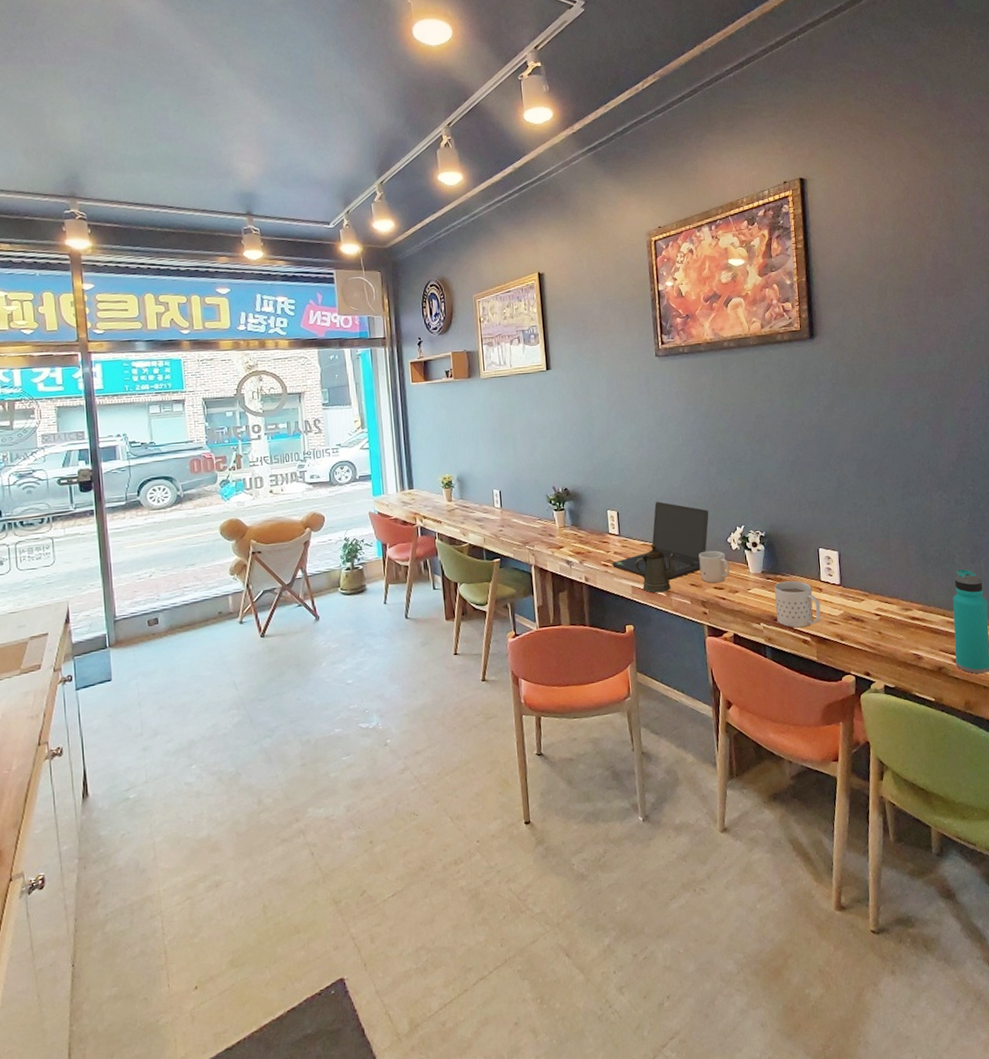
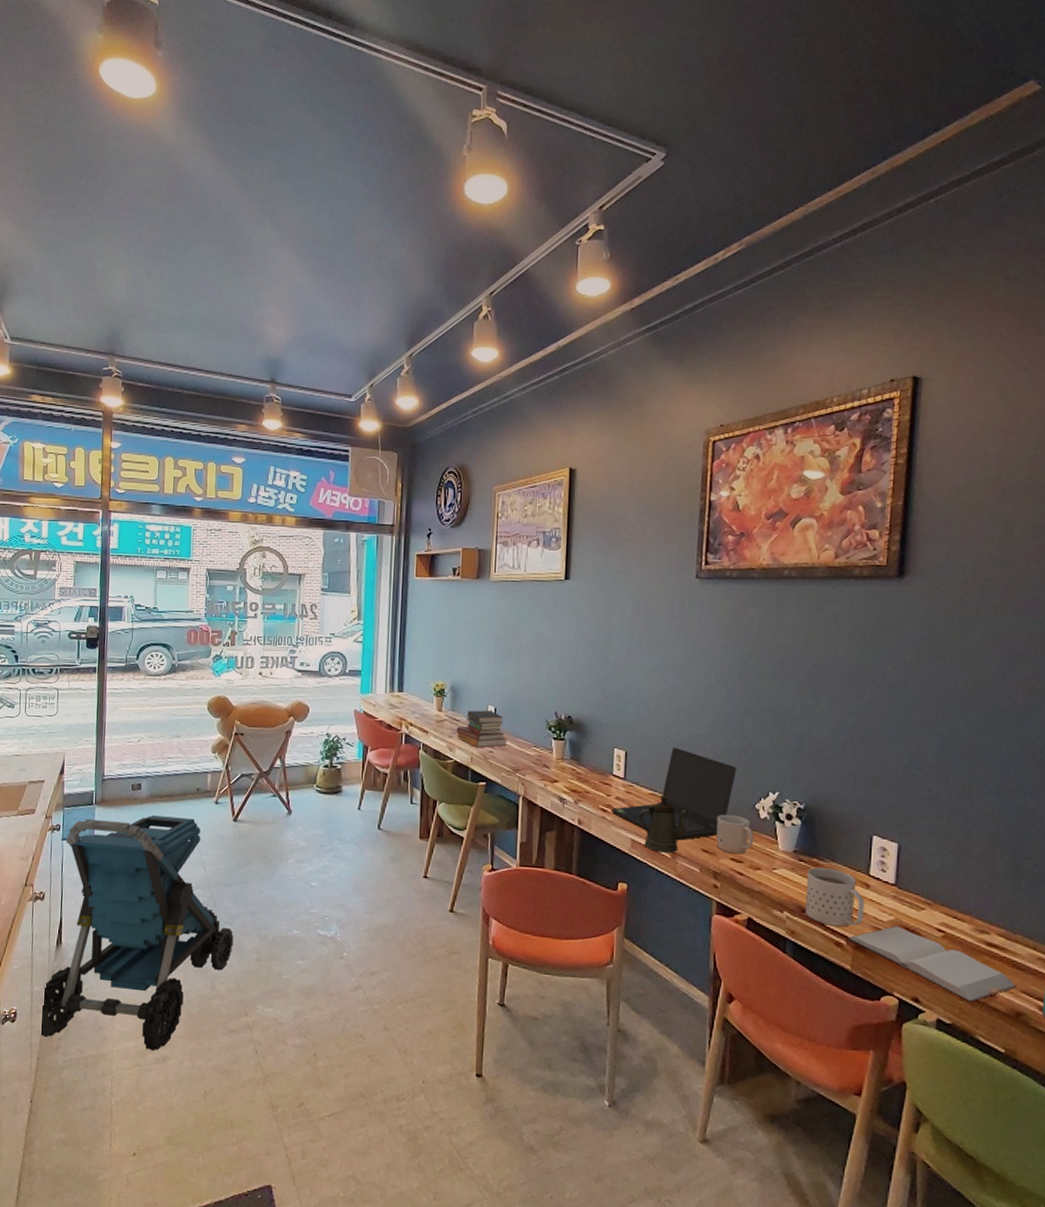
baby buggy: none [72,642,276,896] -> present [41,815,234,1051]
books: none [467,494,514,529] -> present [456,710,507,748]
book: none [812,617,936,667] -> present [848,925,1017,1002]

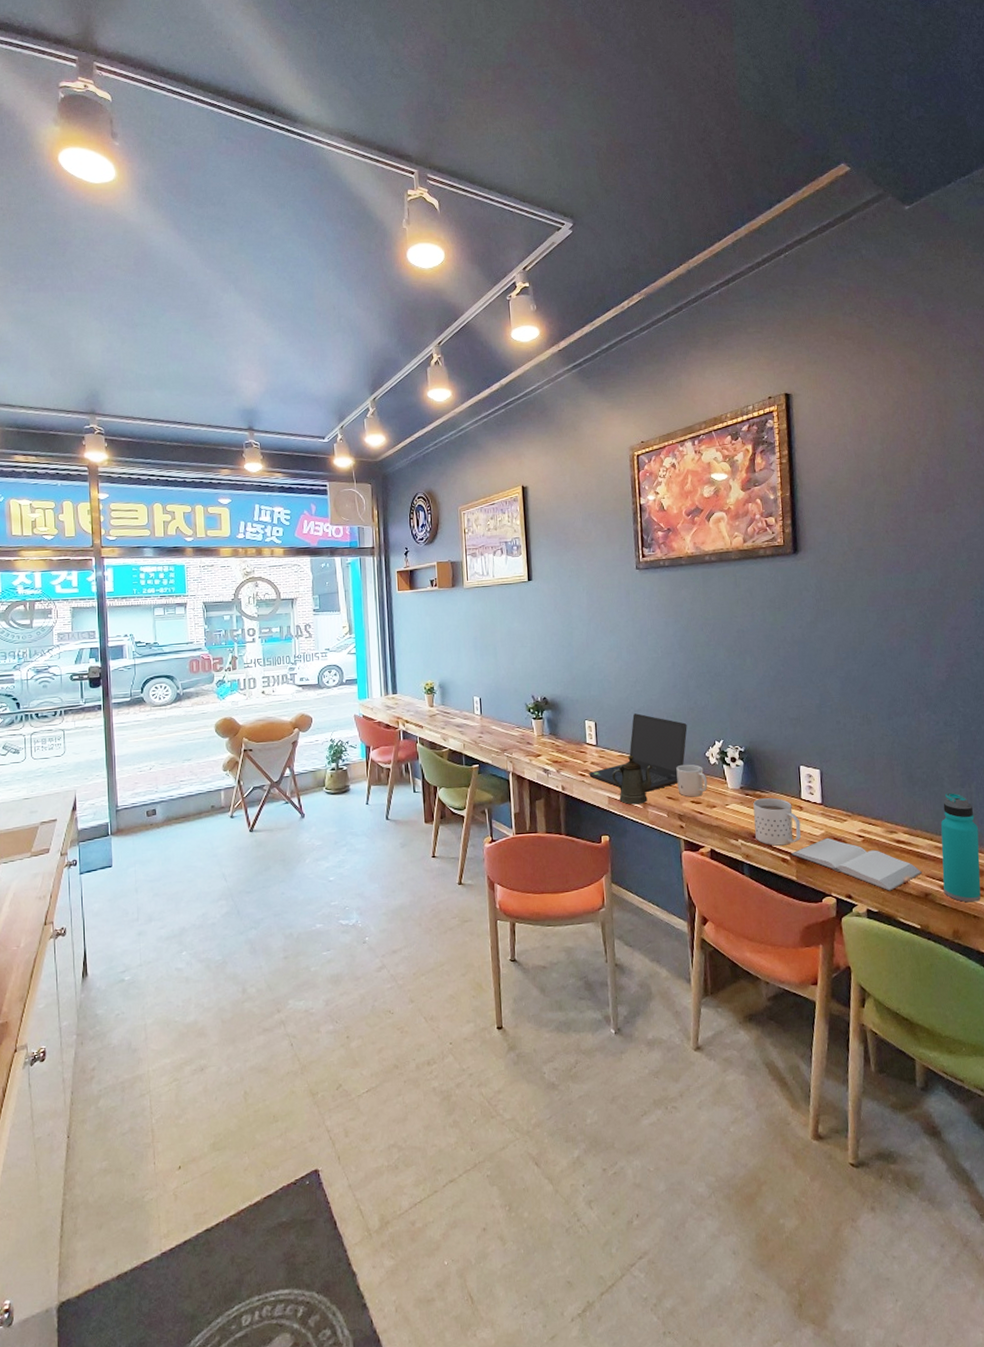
baby buggy: present [41,815,234,1051] -> none [71,835,260,1071]
books: present [456,710,507,748] -> none [448,701,493,735]

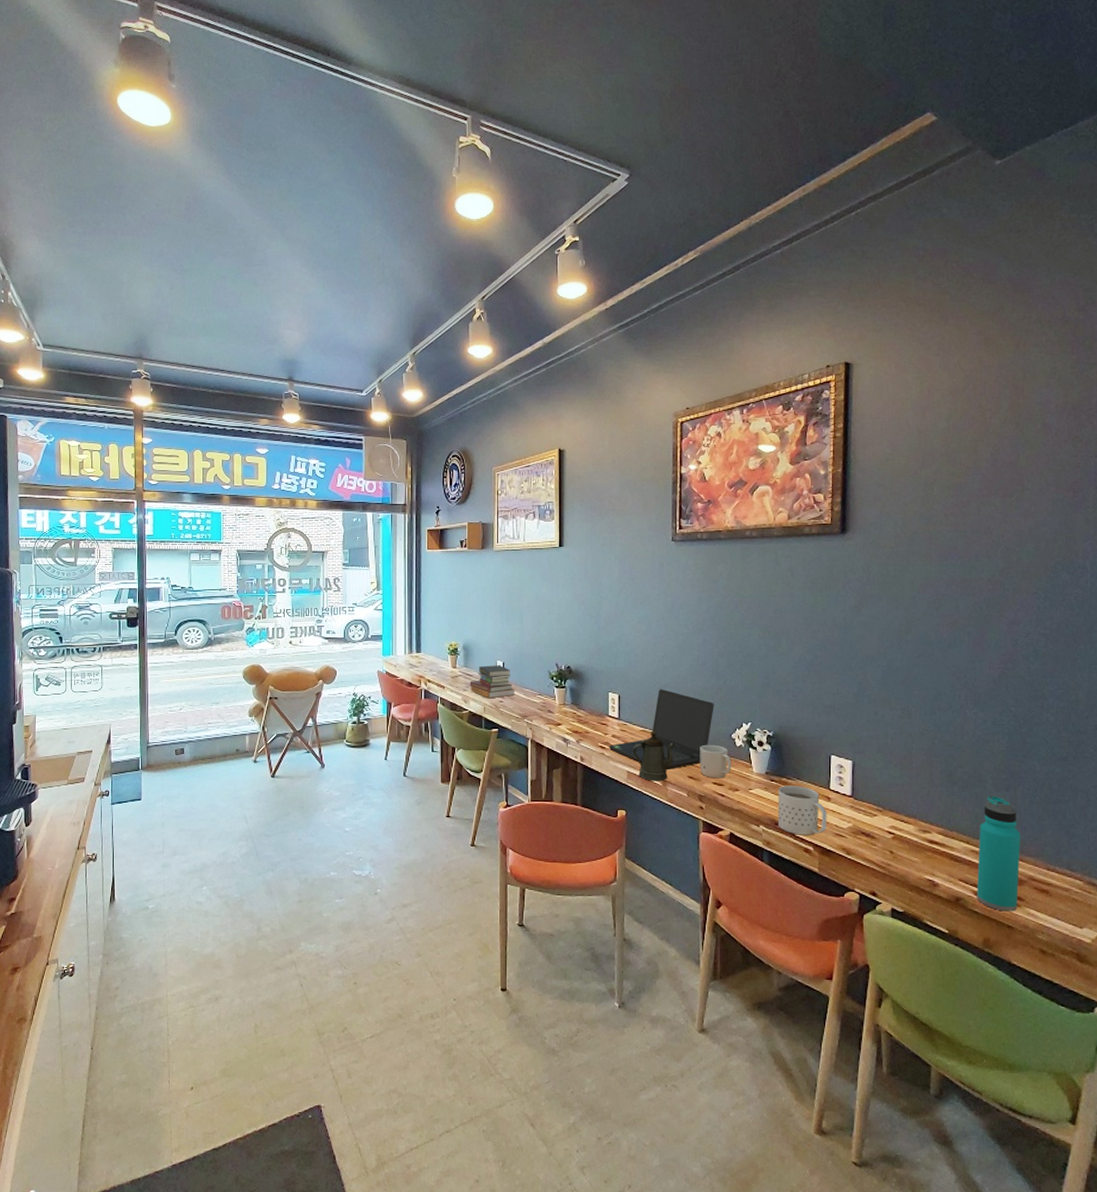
books: none [448,701,493,735] -> present [470,665,515,699]
book: present [791,837,922,891] -> none [815,831,955,892]

